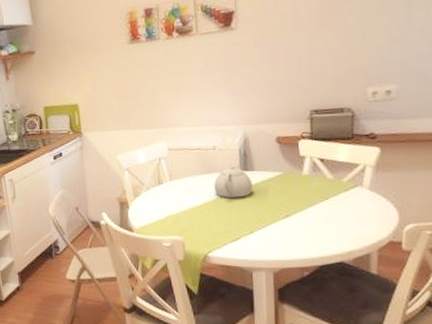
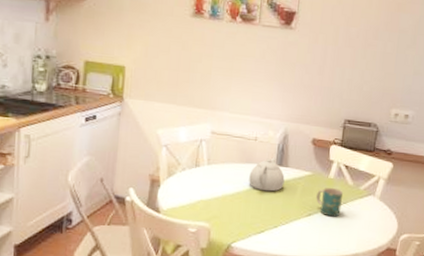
mug: none [291,184,323,216] -> present [316,187,344,217]

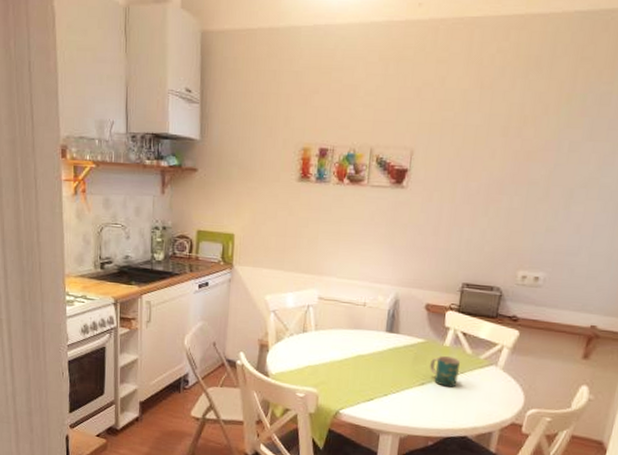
teapot: present [249,157,285,192] -> none [357,323,396,359]

